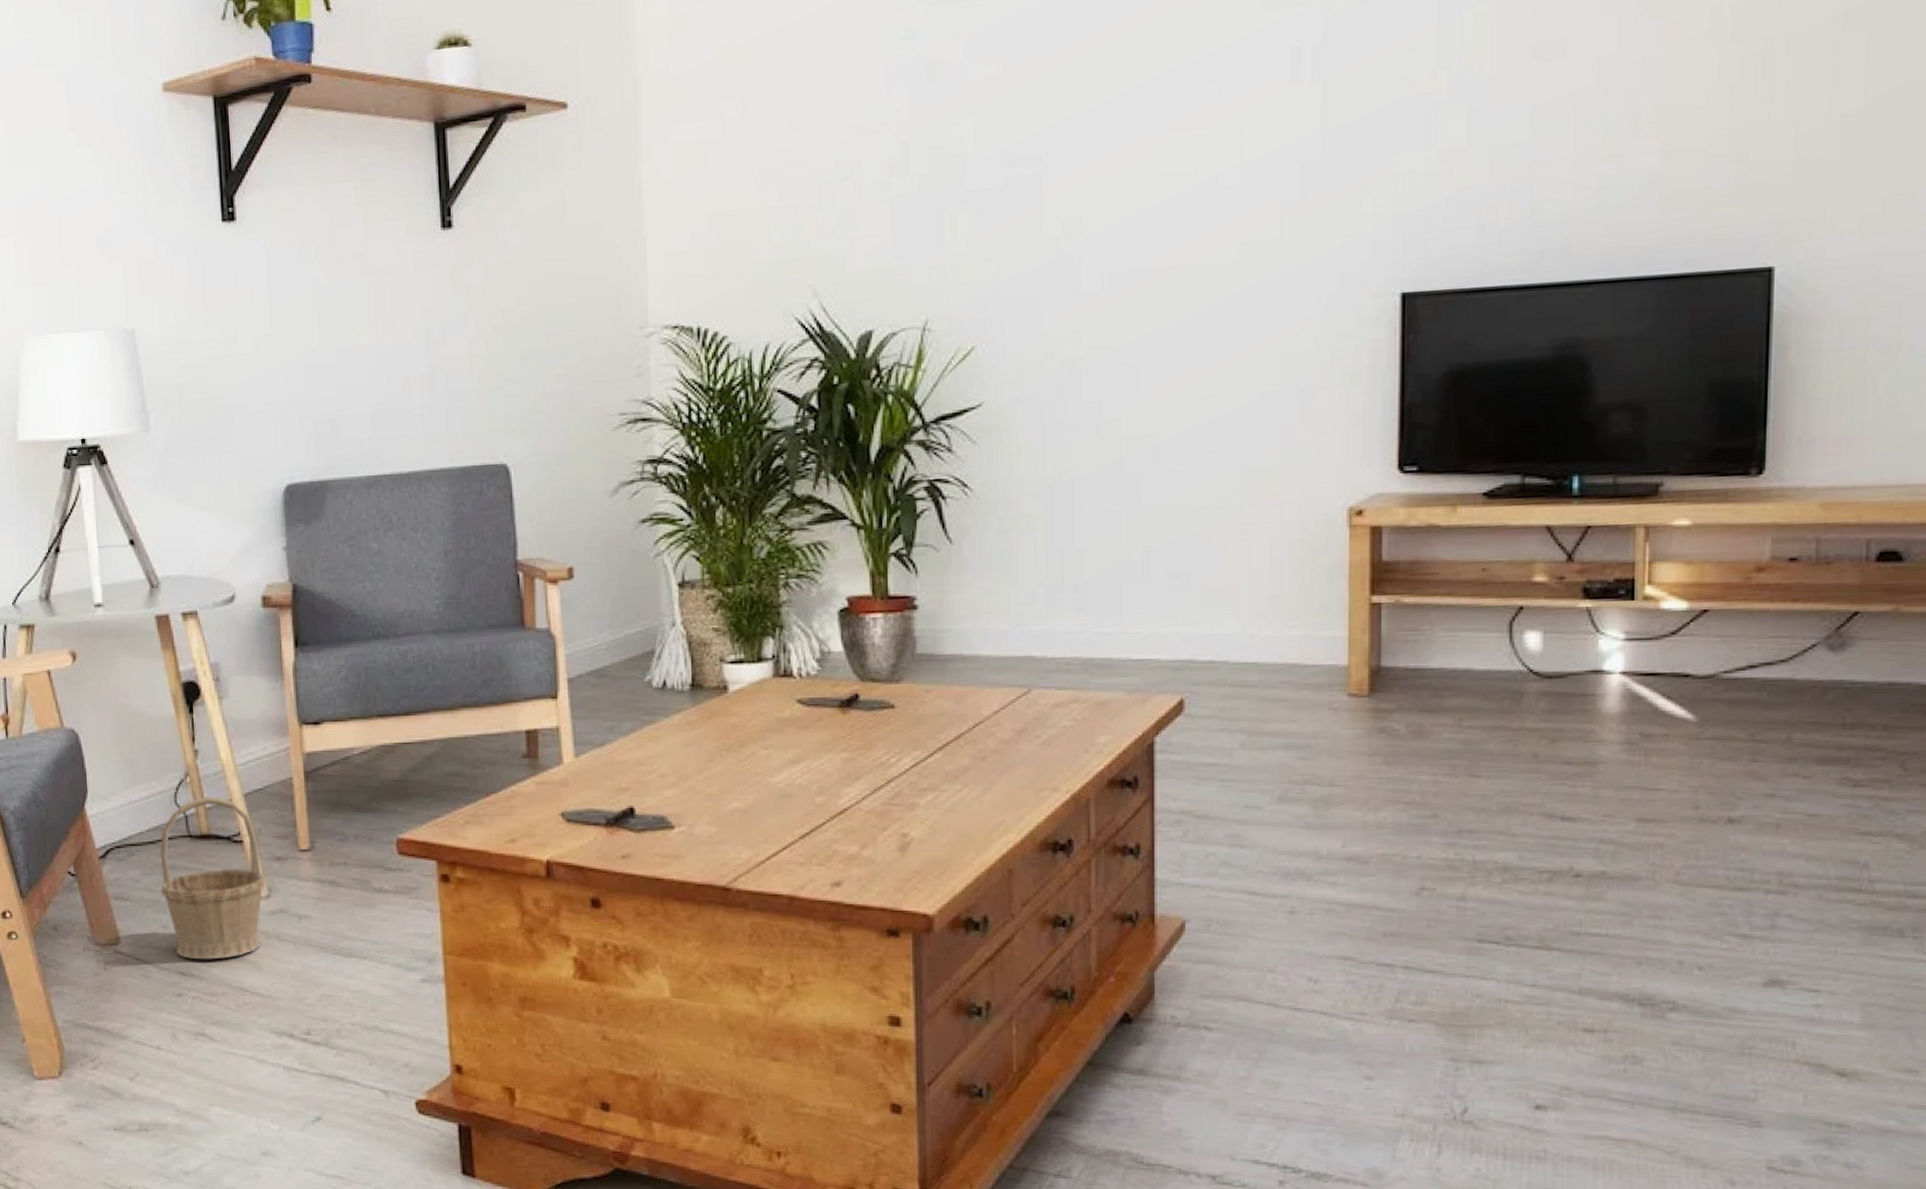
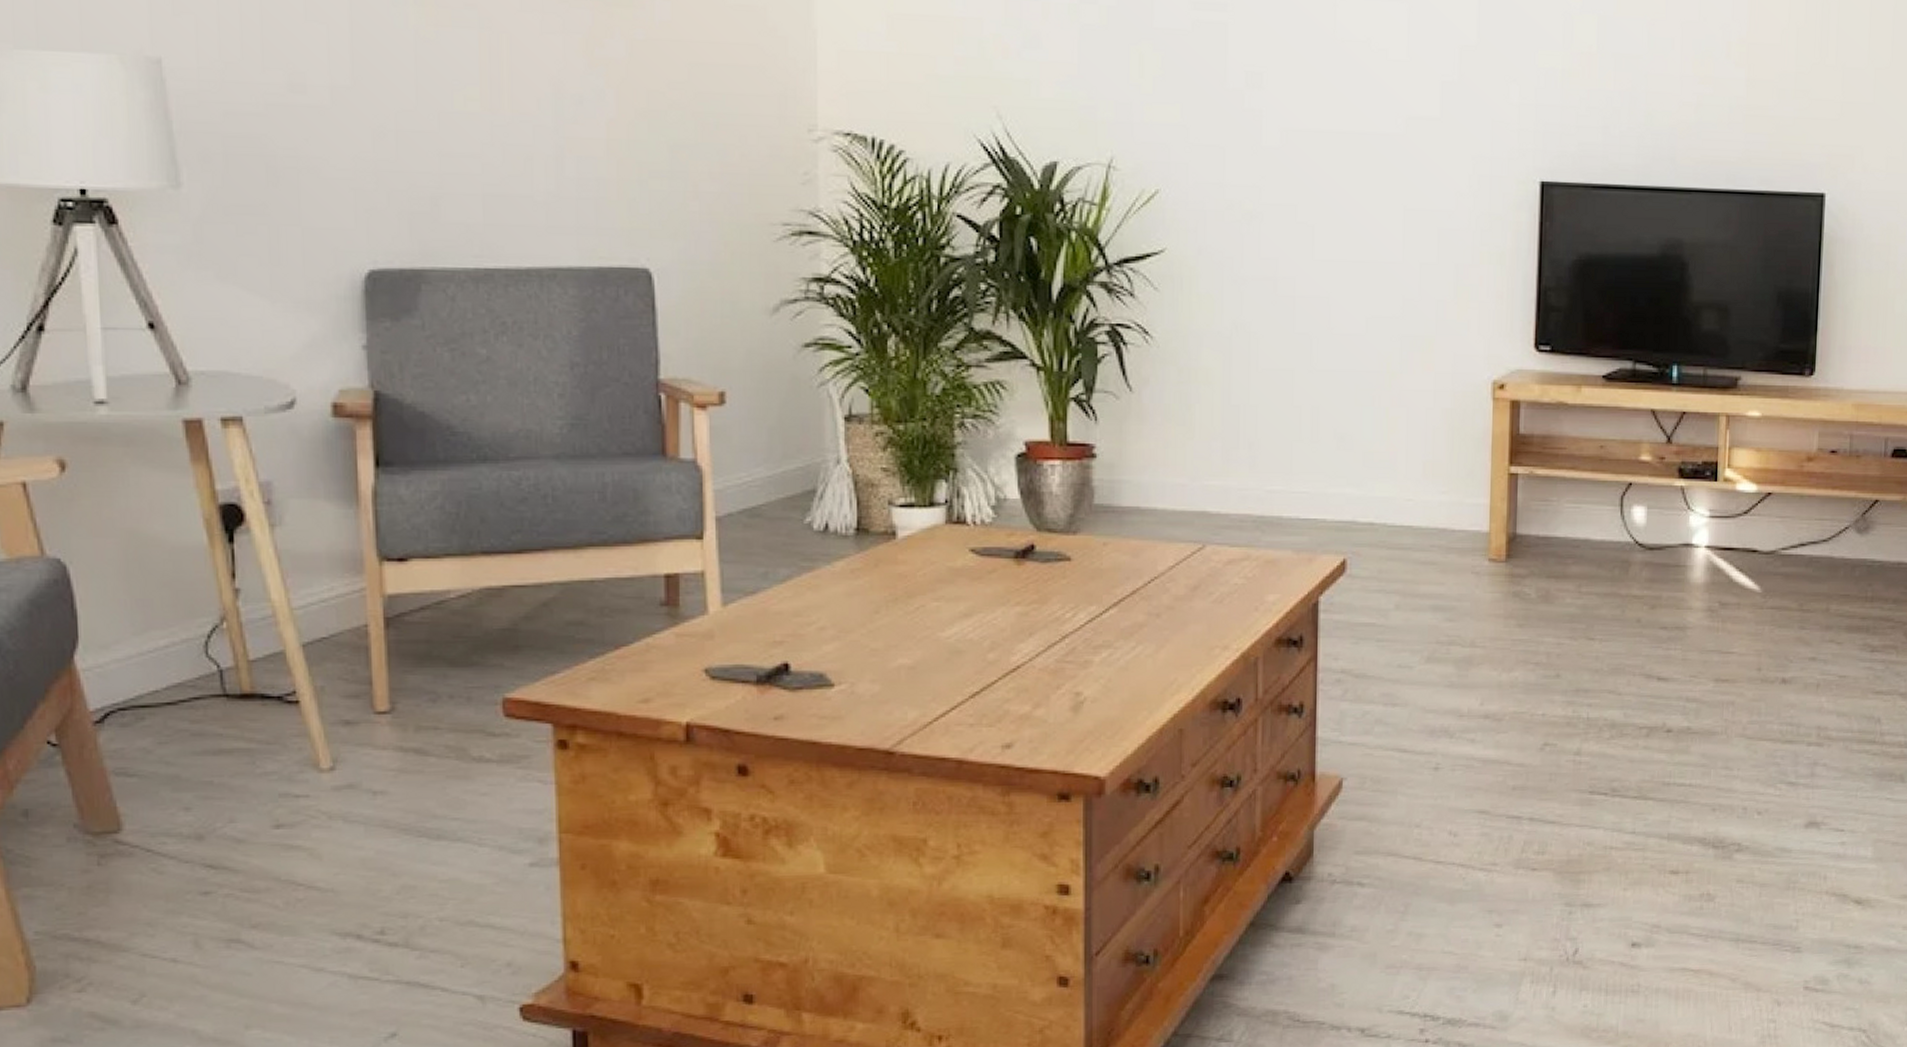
basket: present [160,797,266,960] -> none [182,647,329,849]

